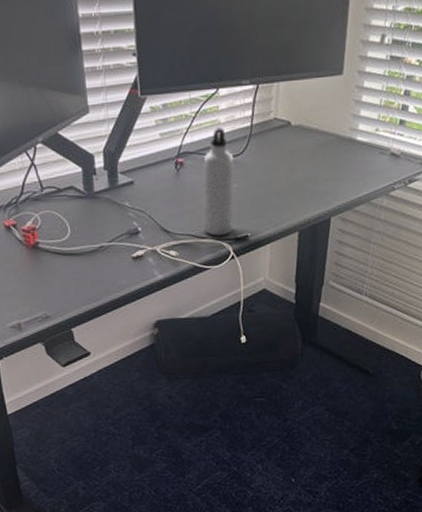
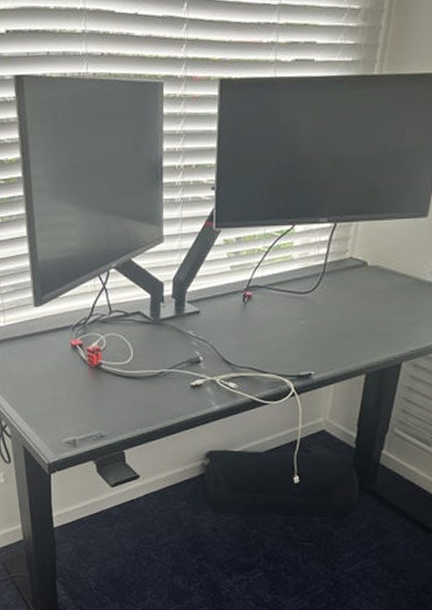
water bottle: present [202,127,235,236] -> none [266,263,304,372]

